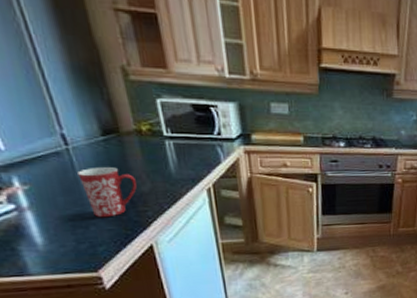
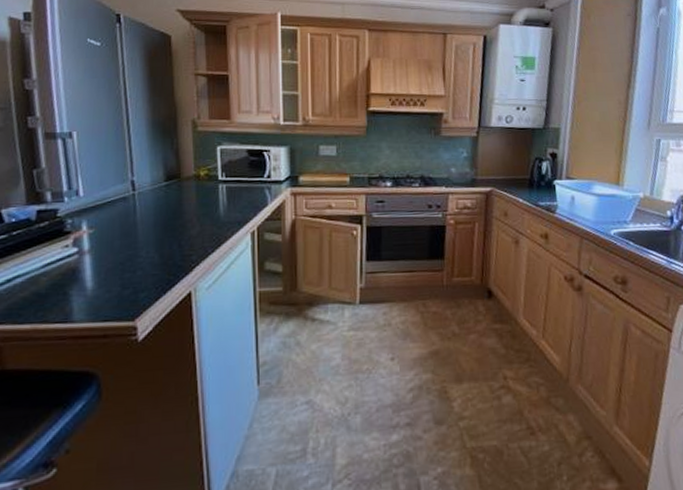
mug: present [77,166,137,218] -> none [137,210,187,262]

